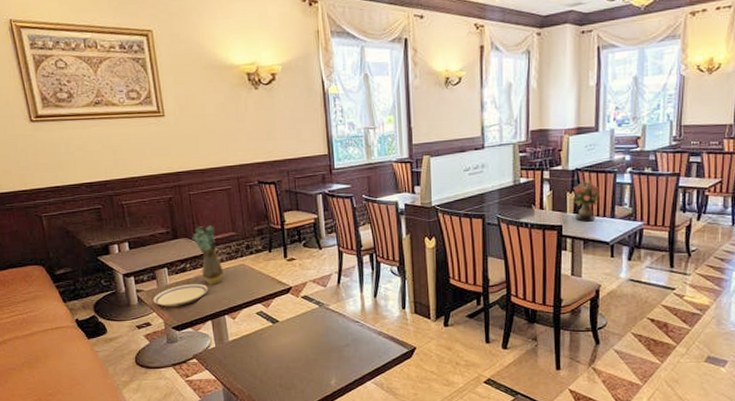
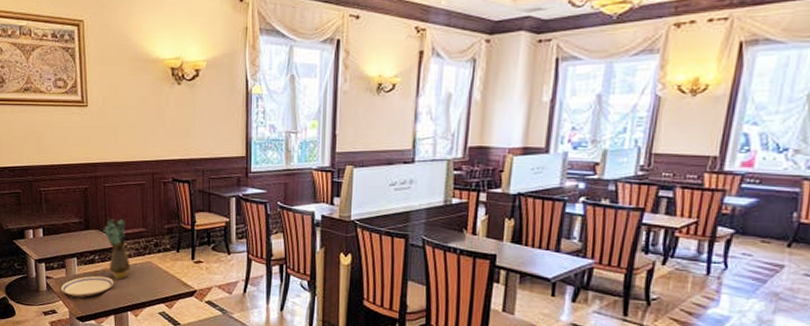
bouquet: present [573,179,601,222] -> none [512,206,546,254]

